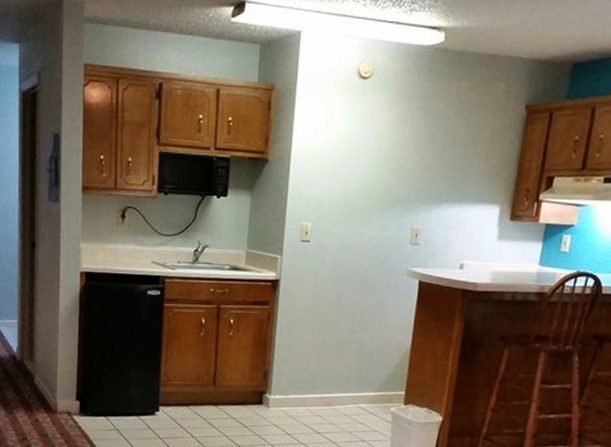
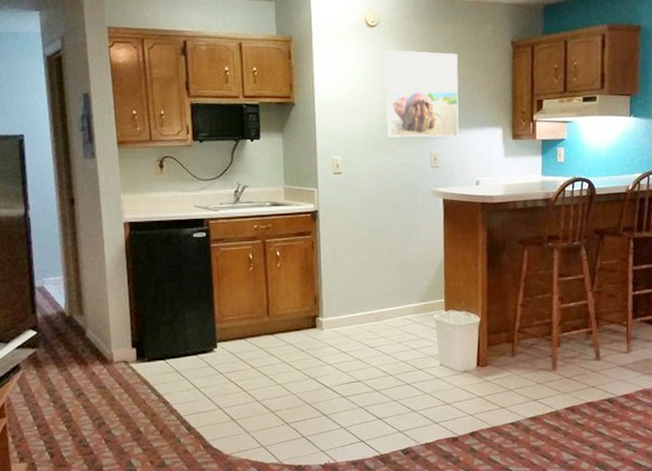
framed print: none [366,105,460,211] -> present [385,49,459,137]

